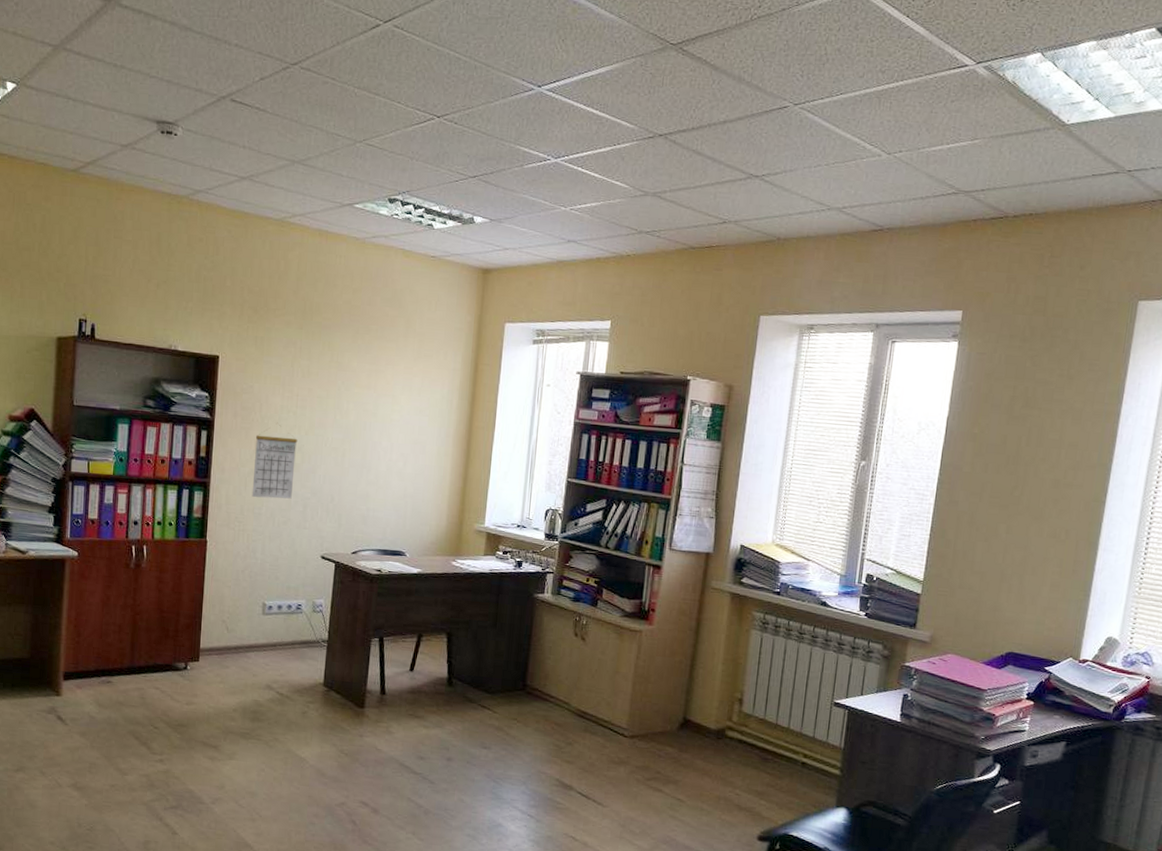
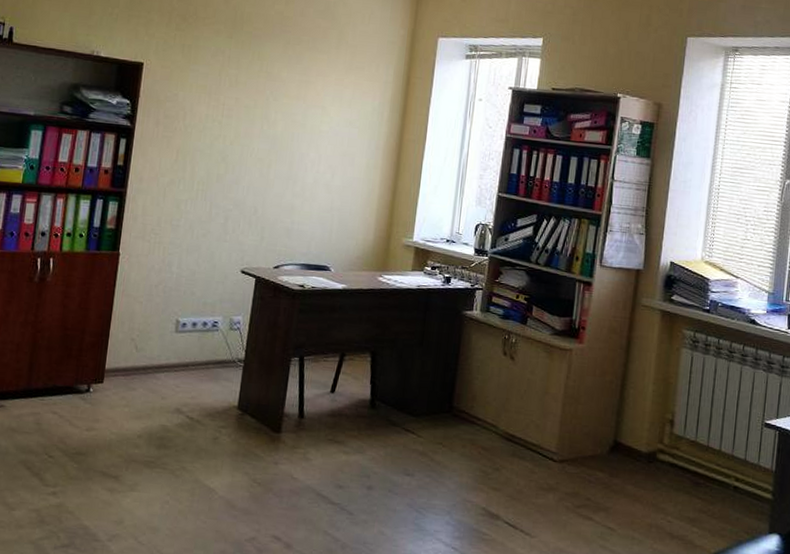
calendar: present [251,425,298,499] -> none [170,134,222,211]

